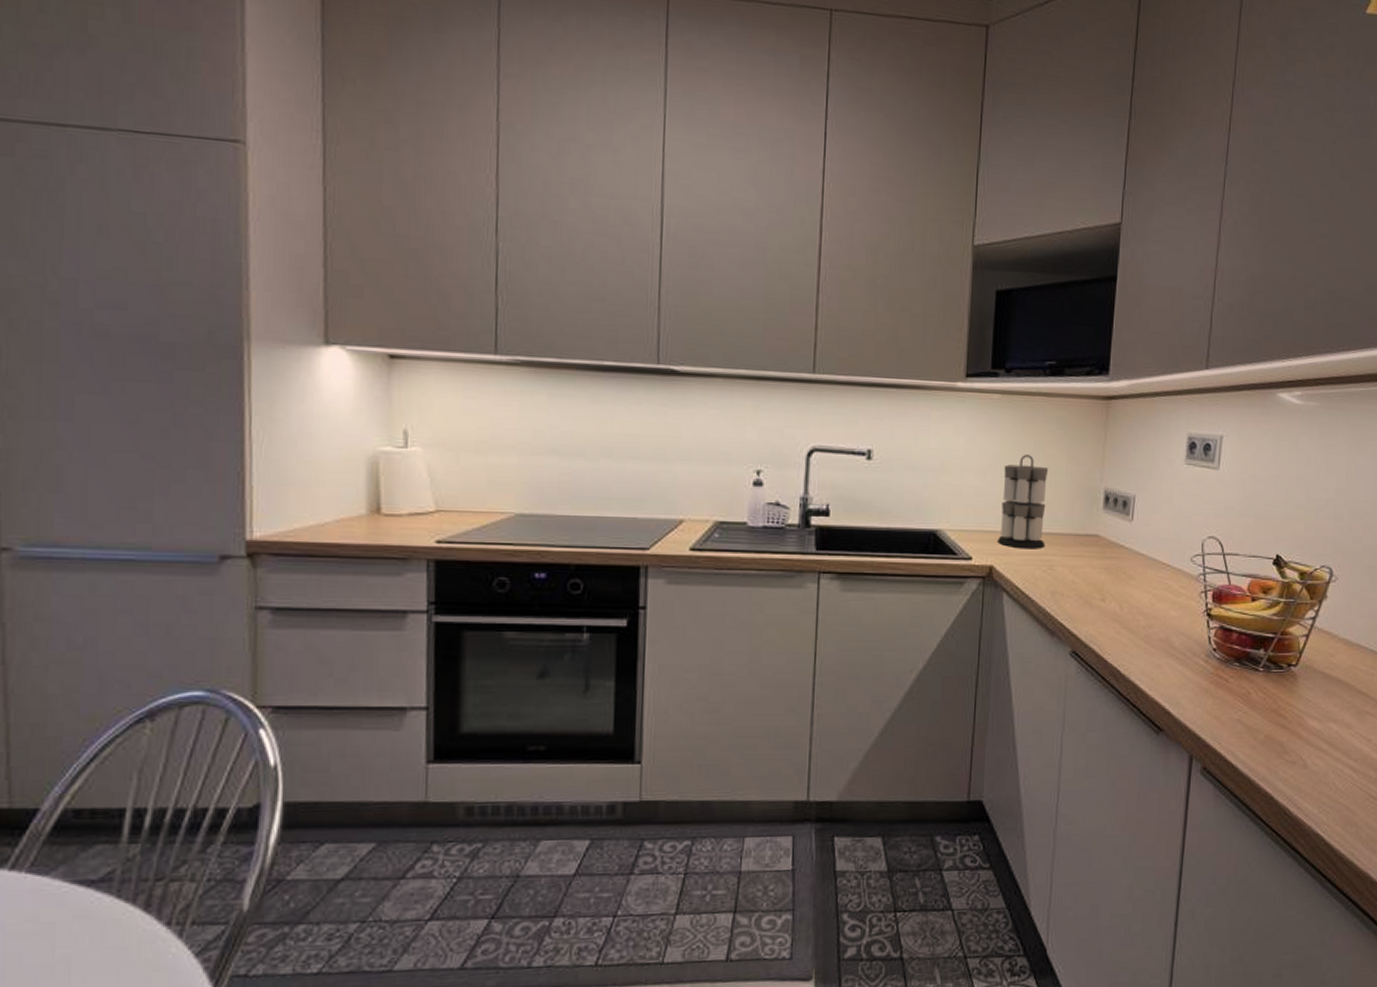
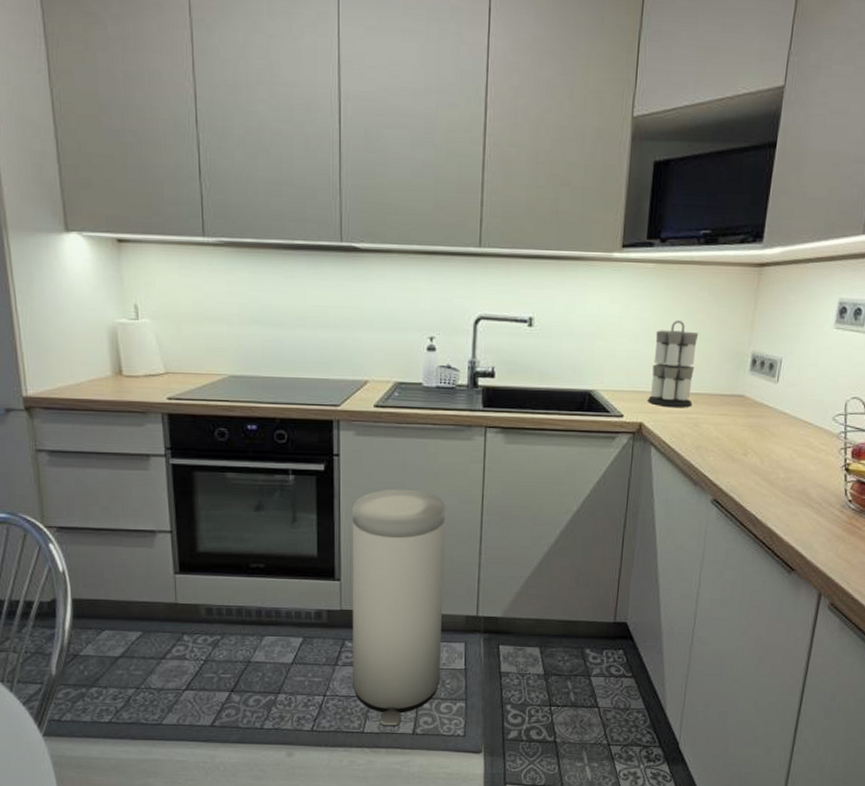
pedal bin: none [651,647,772,954] -> present [352,488,446,727]

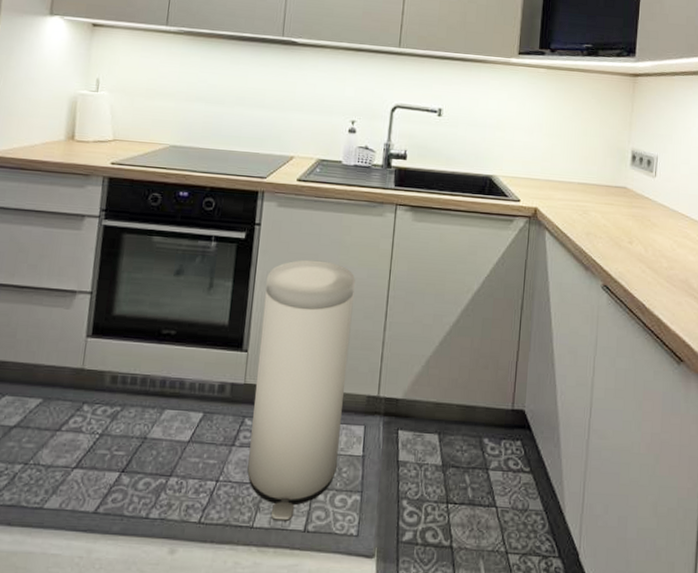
spice rack: present [648,319,699,408] -> none [542,117,585,196]

